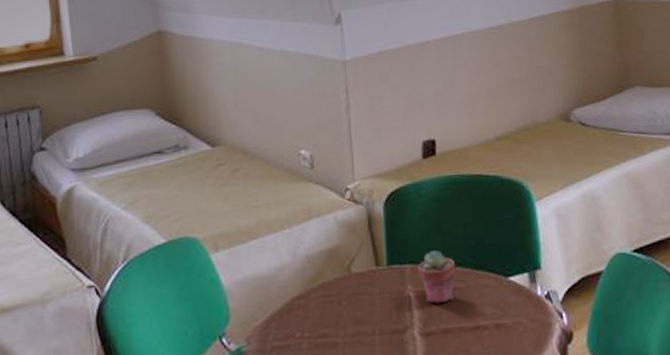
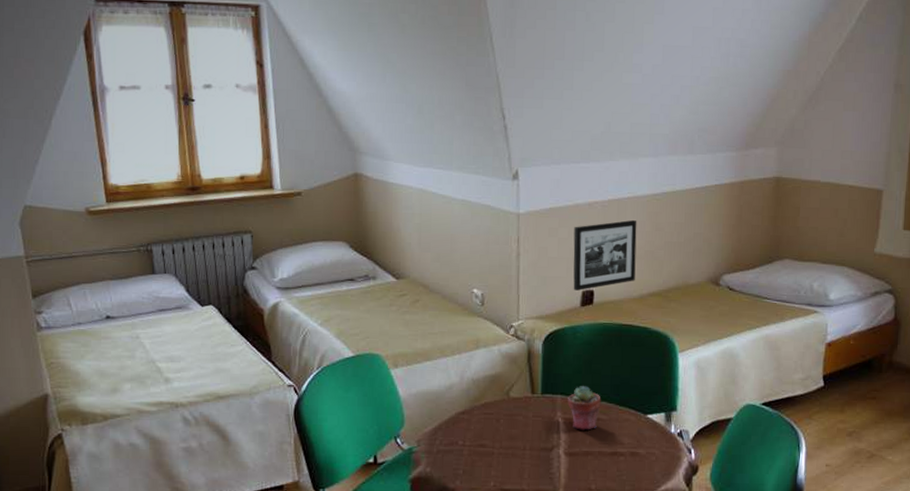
picture frame: none [407,58,479,141] -> present [573,220,637,291]

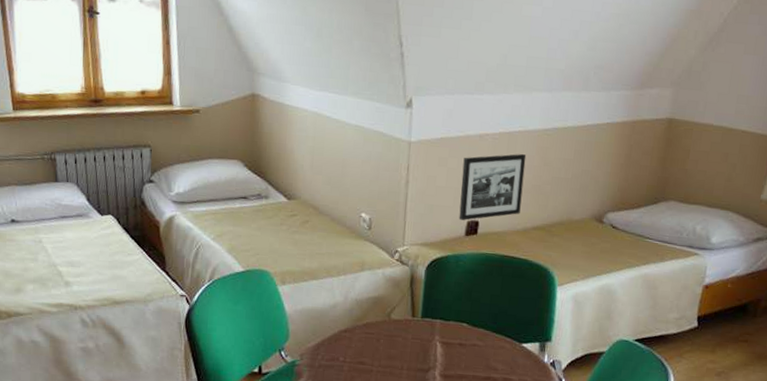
potted succulent: present [567,386,601,431] -> none [446,312,479,355]

